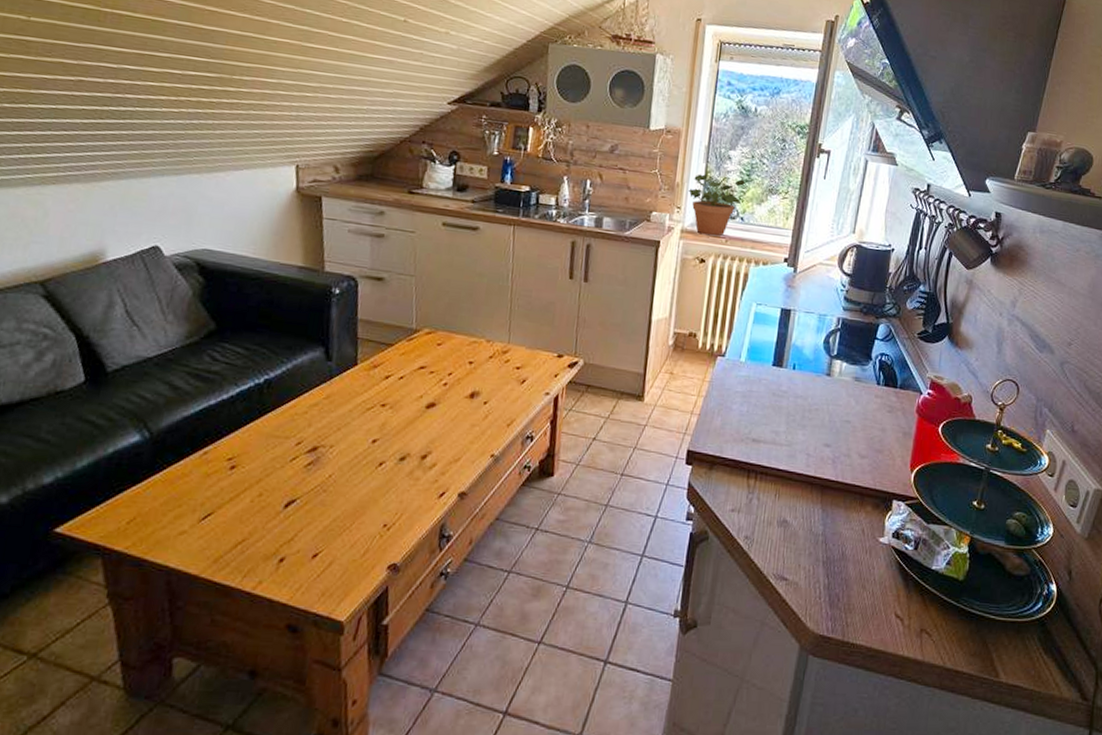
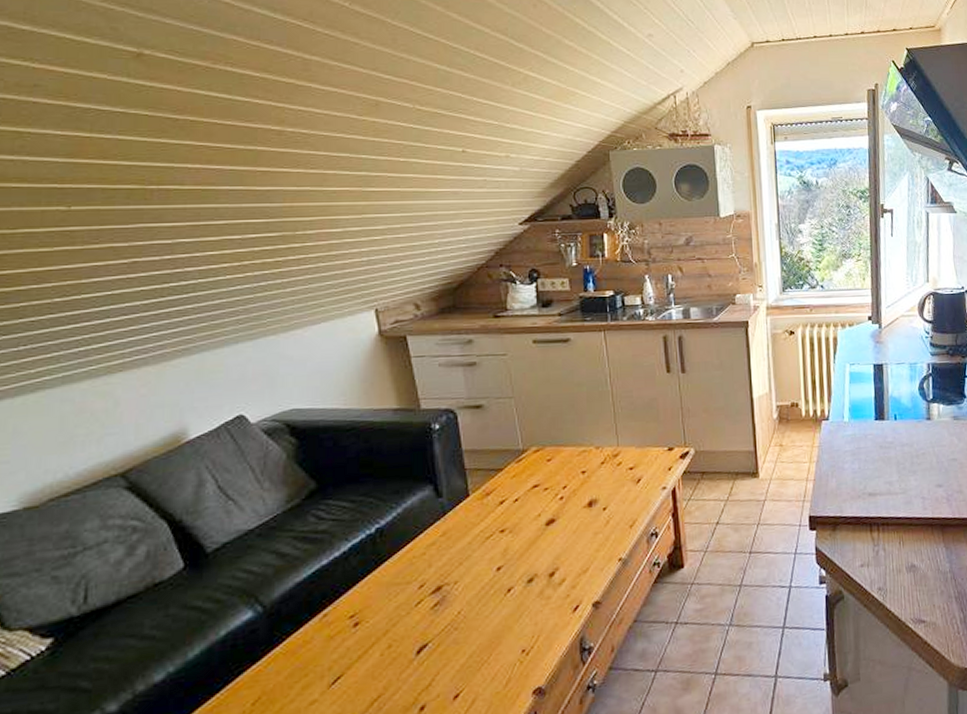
potted plant: present [688,174,749,236] -> none [767,250,825,308]

